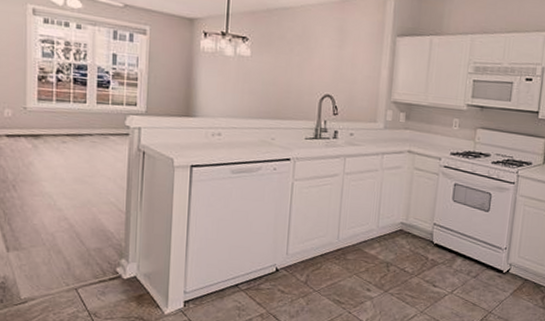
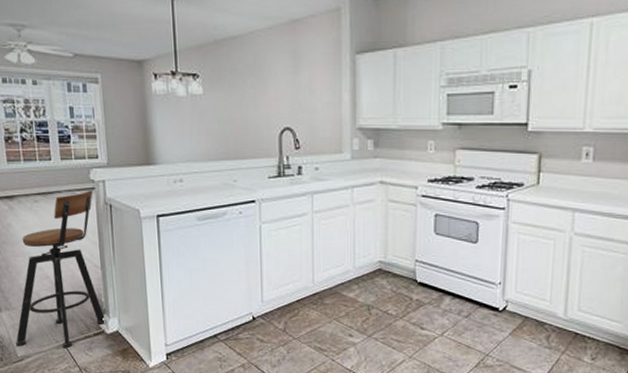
bar stool: none [21,136,127,292] -> present [16,190,107,349]

